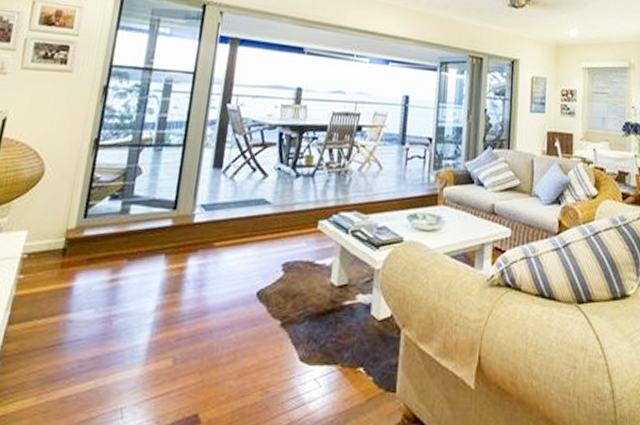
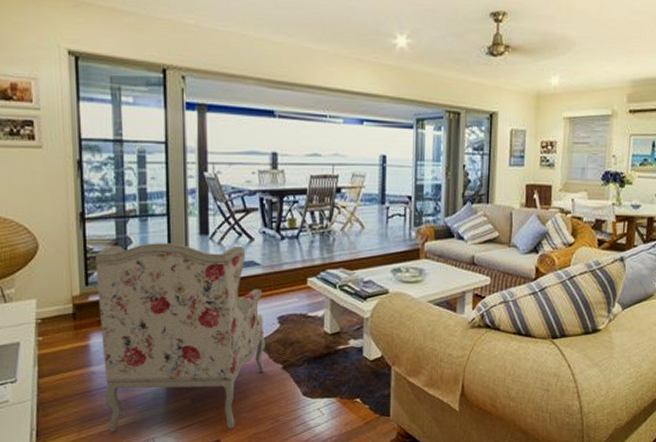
armchair: none [72,174,269,400] -> present [96,243,266,432]

